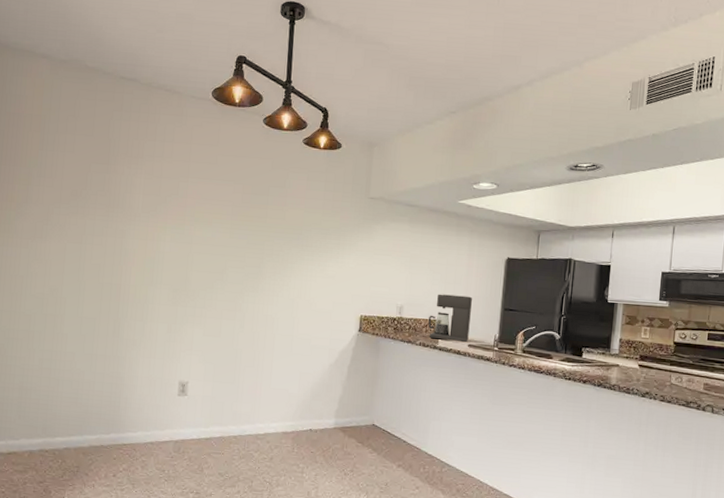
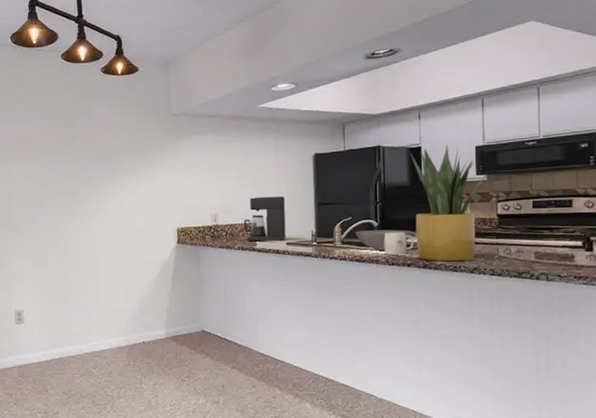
bowl: none [536,341,592,365] -> present [355,229,412,252]
mug: none [562,346,592,371] -> present [383,231,414,256]
planter: none [594,266,670,385] -> present [410,144,487,262]

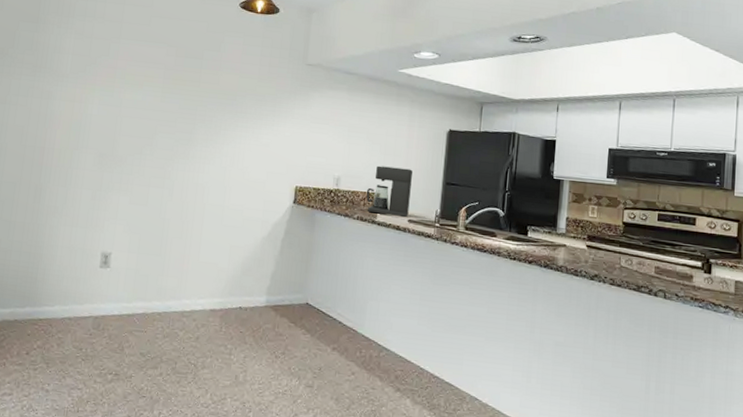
bowl: present [355,229,412,252] -> none [480,218,538,244]
mug: present [383,231,414,256] -> none [507,223,538,251]
planter: present [410,144,487,262] -> none [540,142,617,267]

